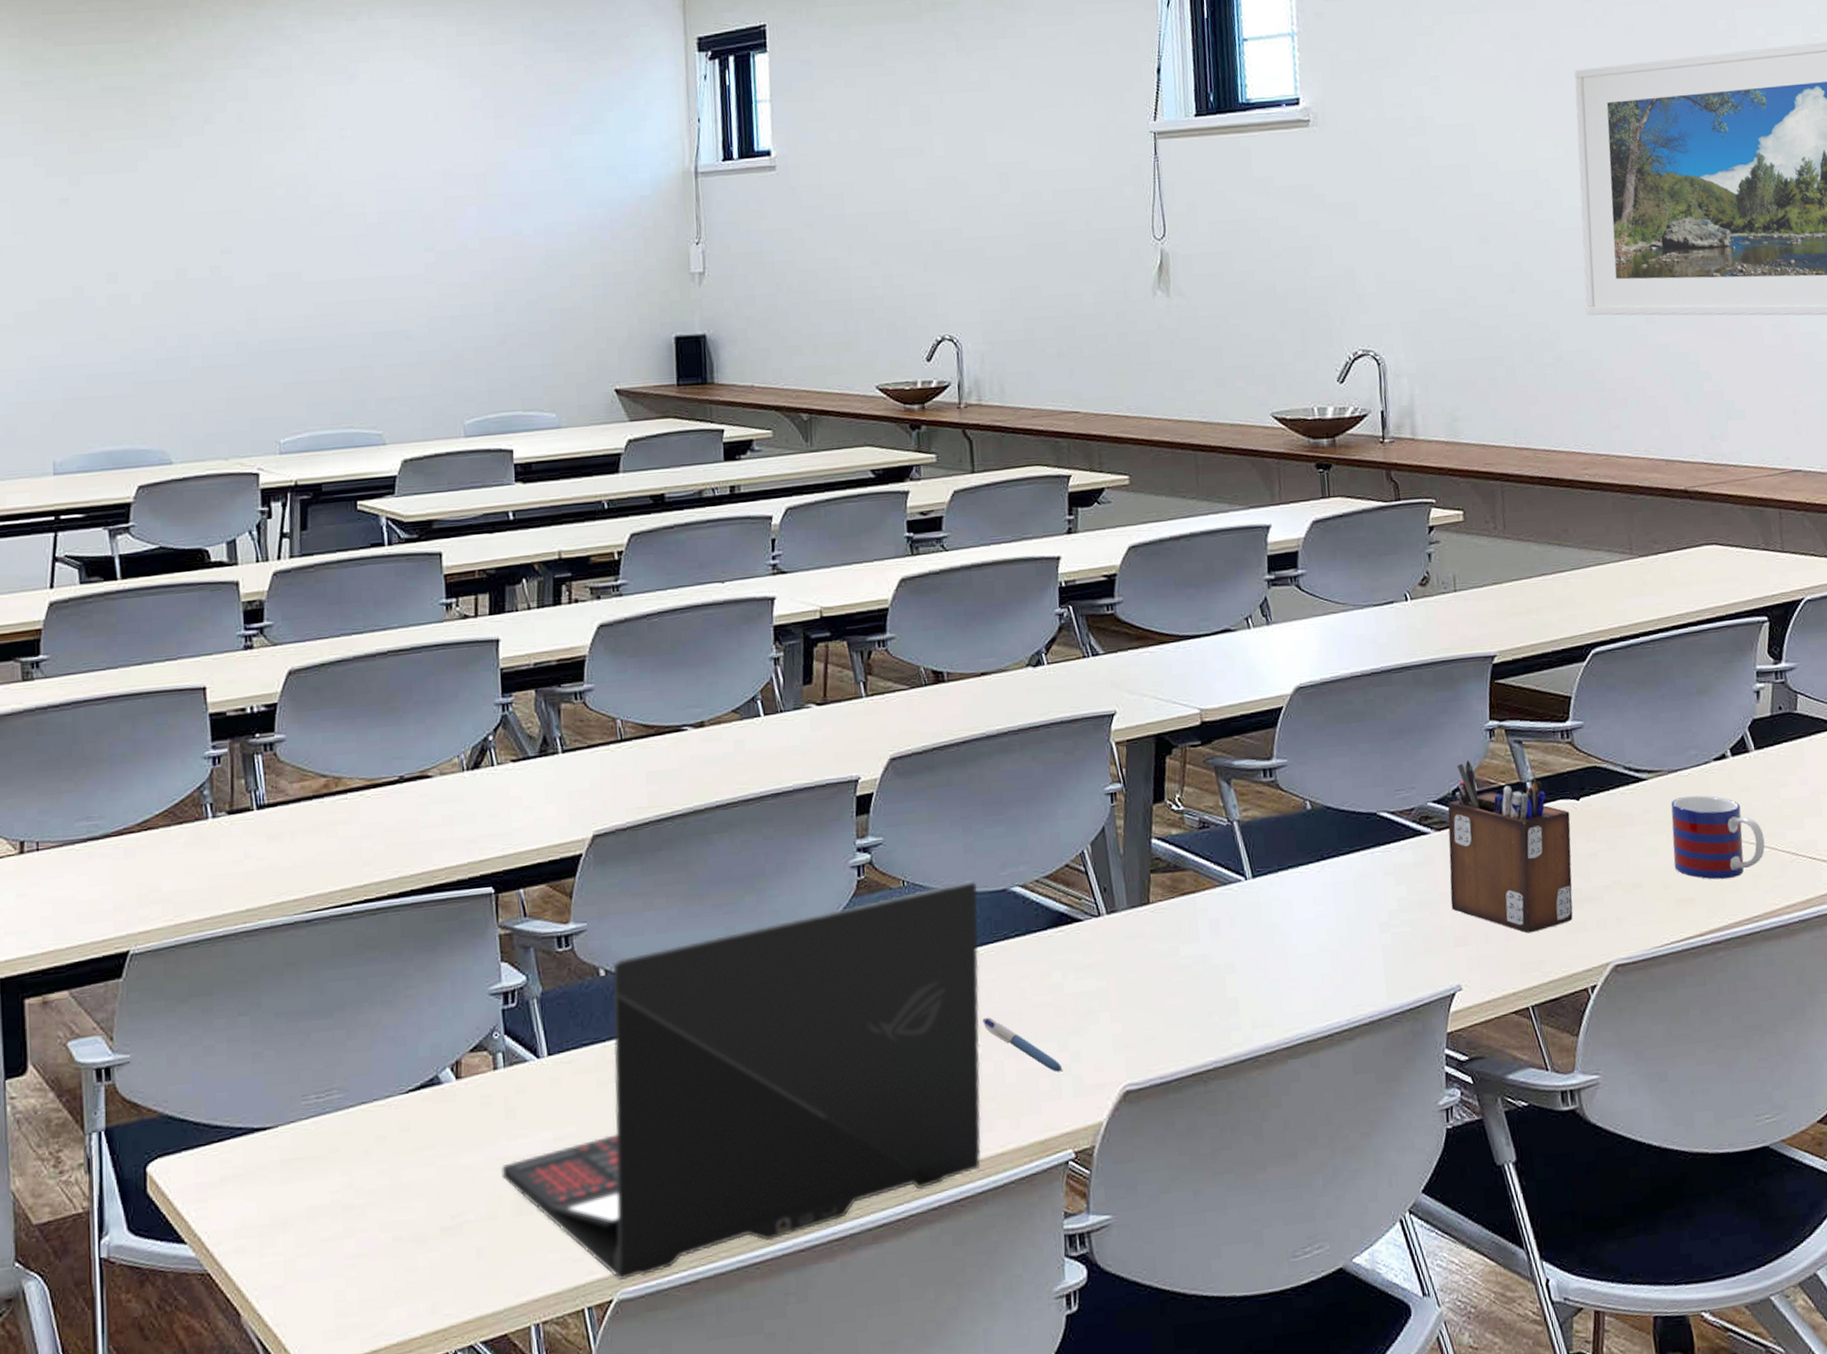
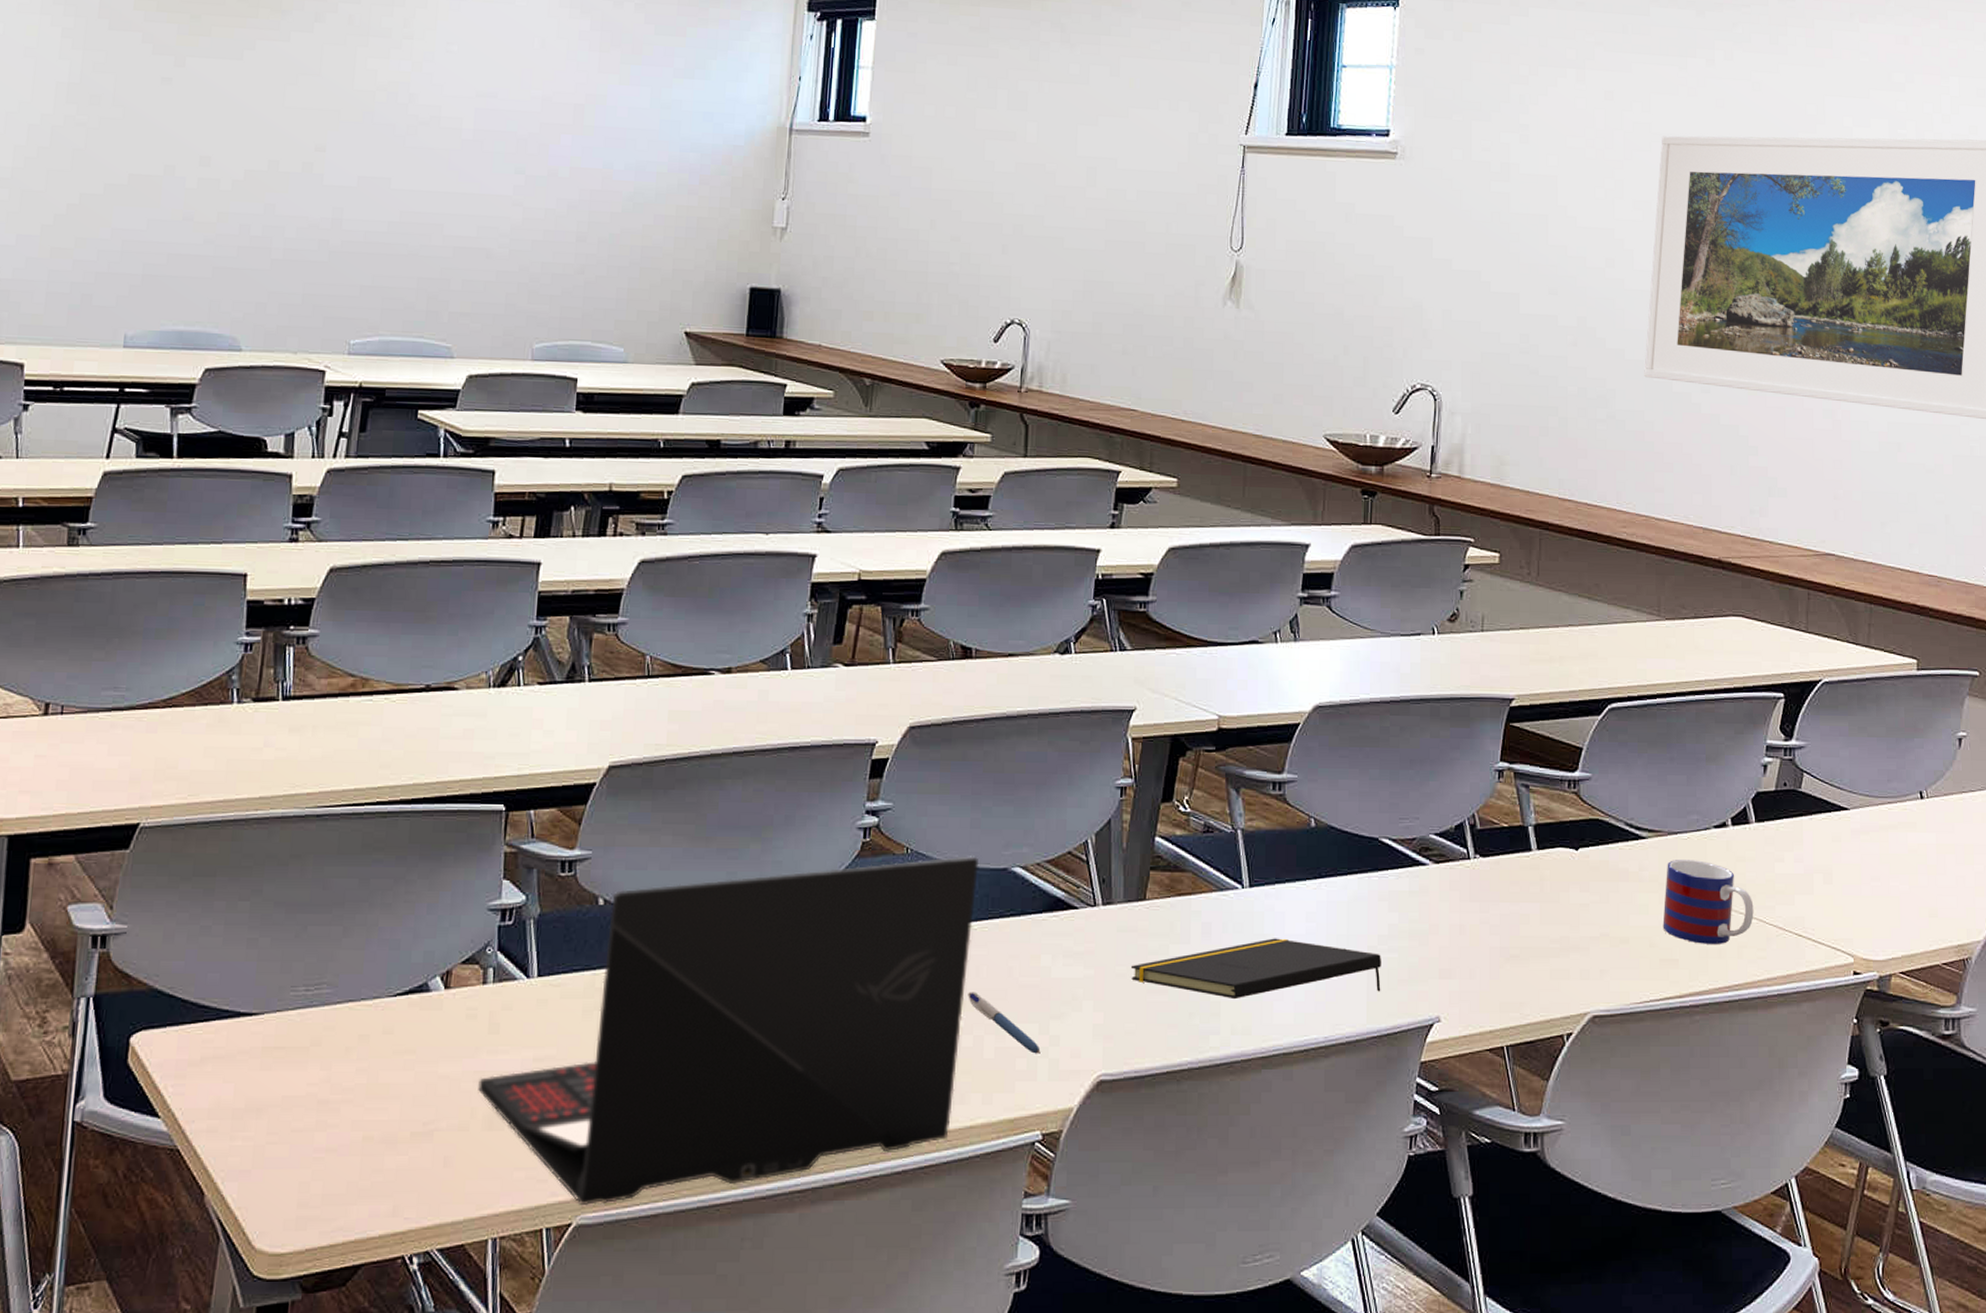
notepad: none [1142,925,1398,993] -> present [1130,938,1381,998]
desk organizer: present [1447,759,1573,934] -> none [1440,797,1567,974]

